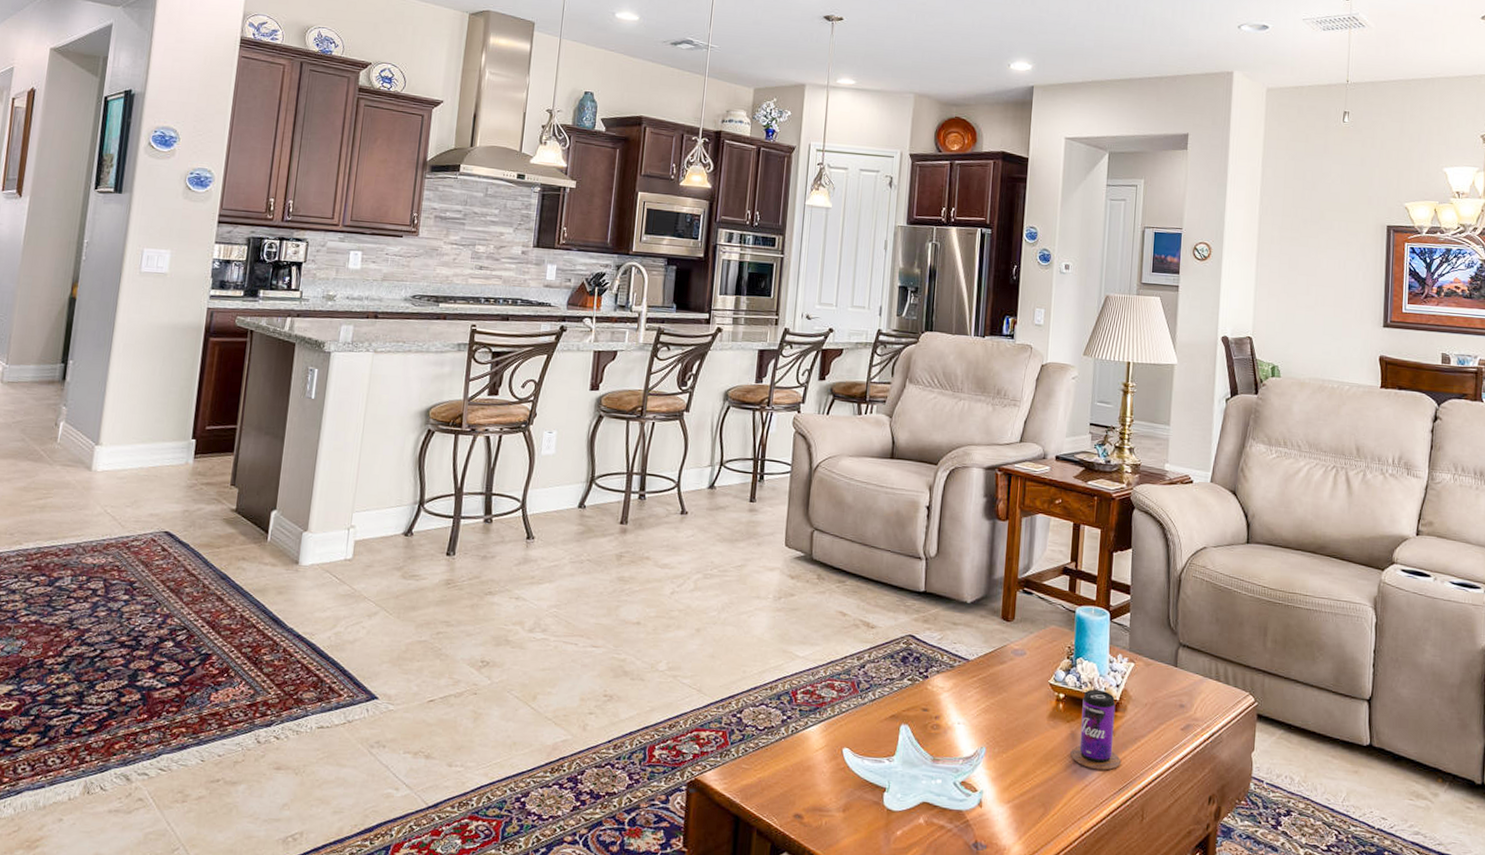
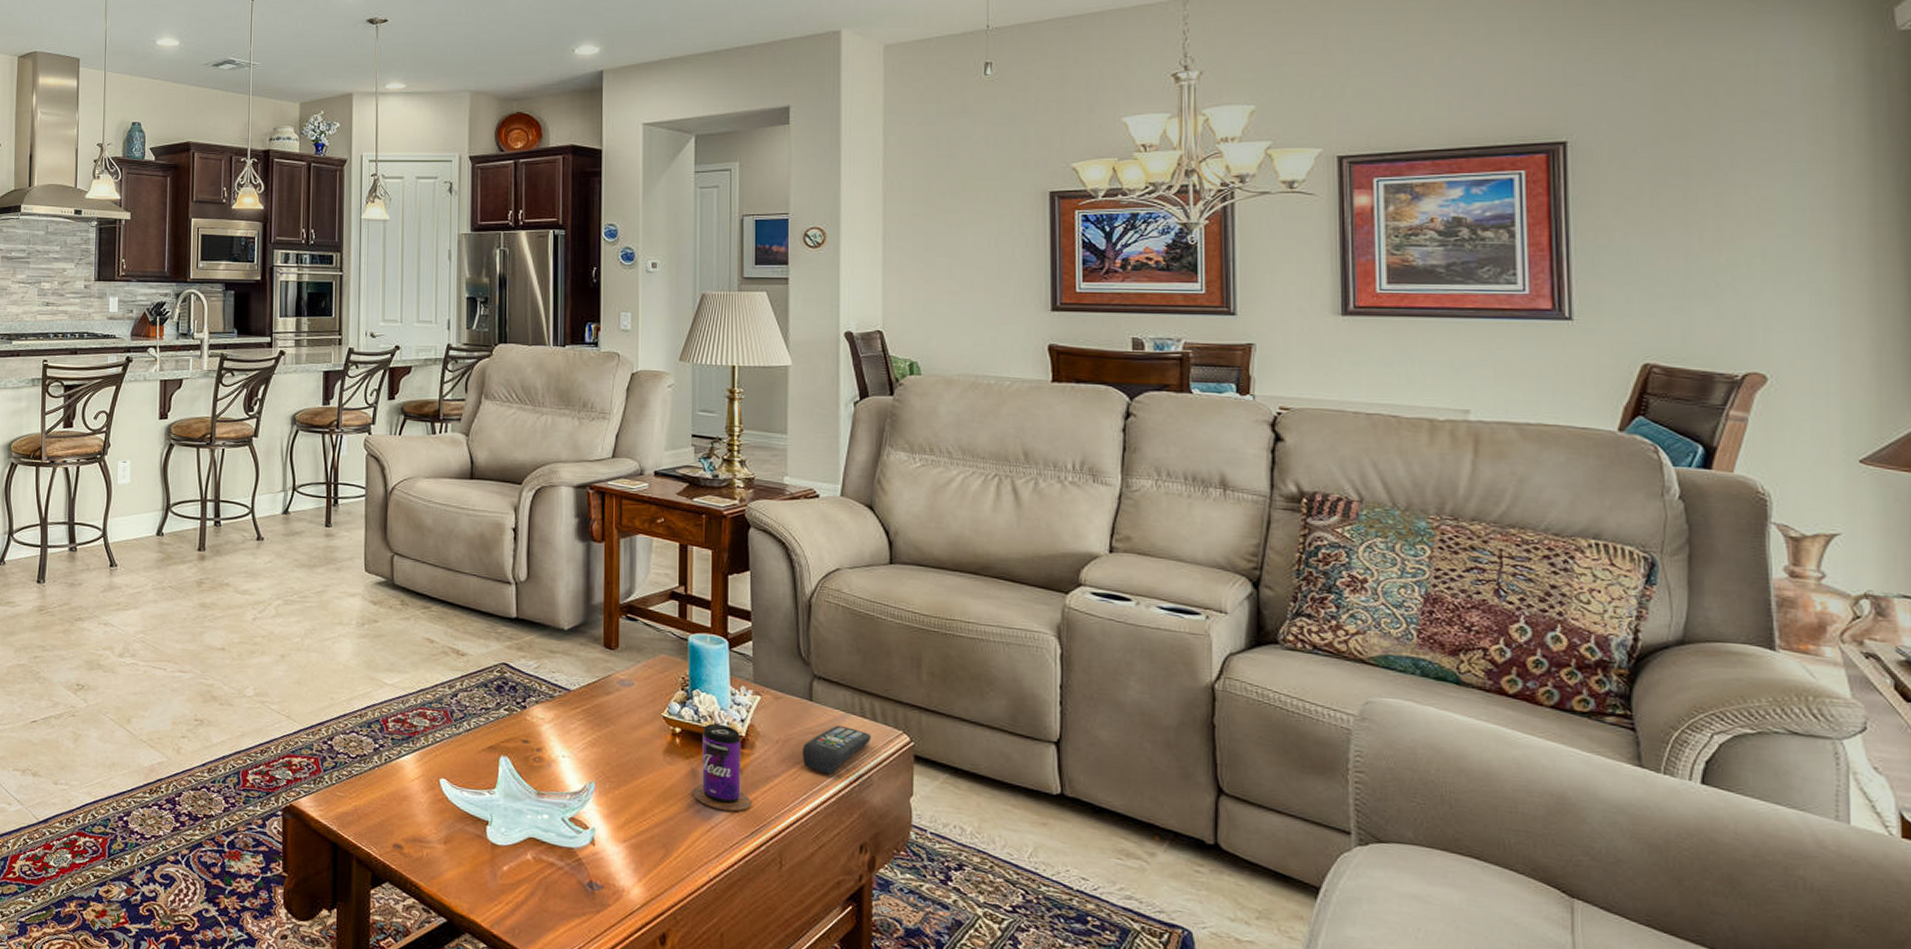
remote control: none [1165,688,1223,734] -> present [802,725,871,775]

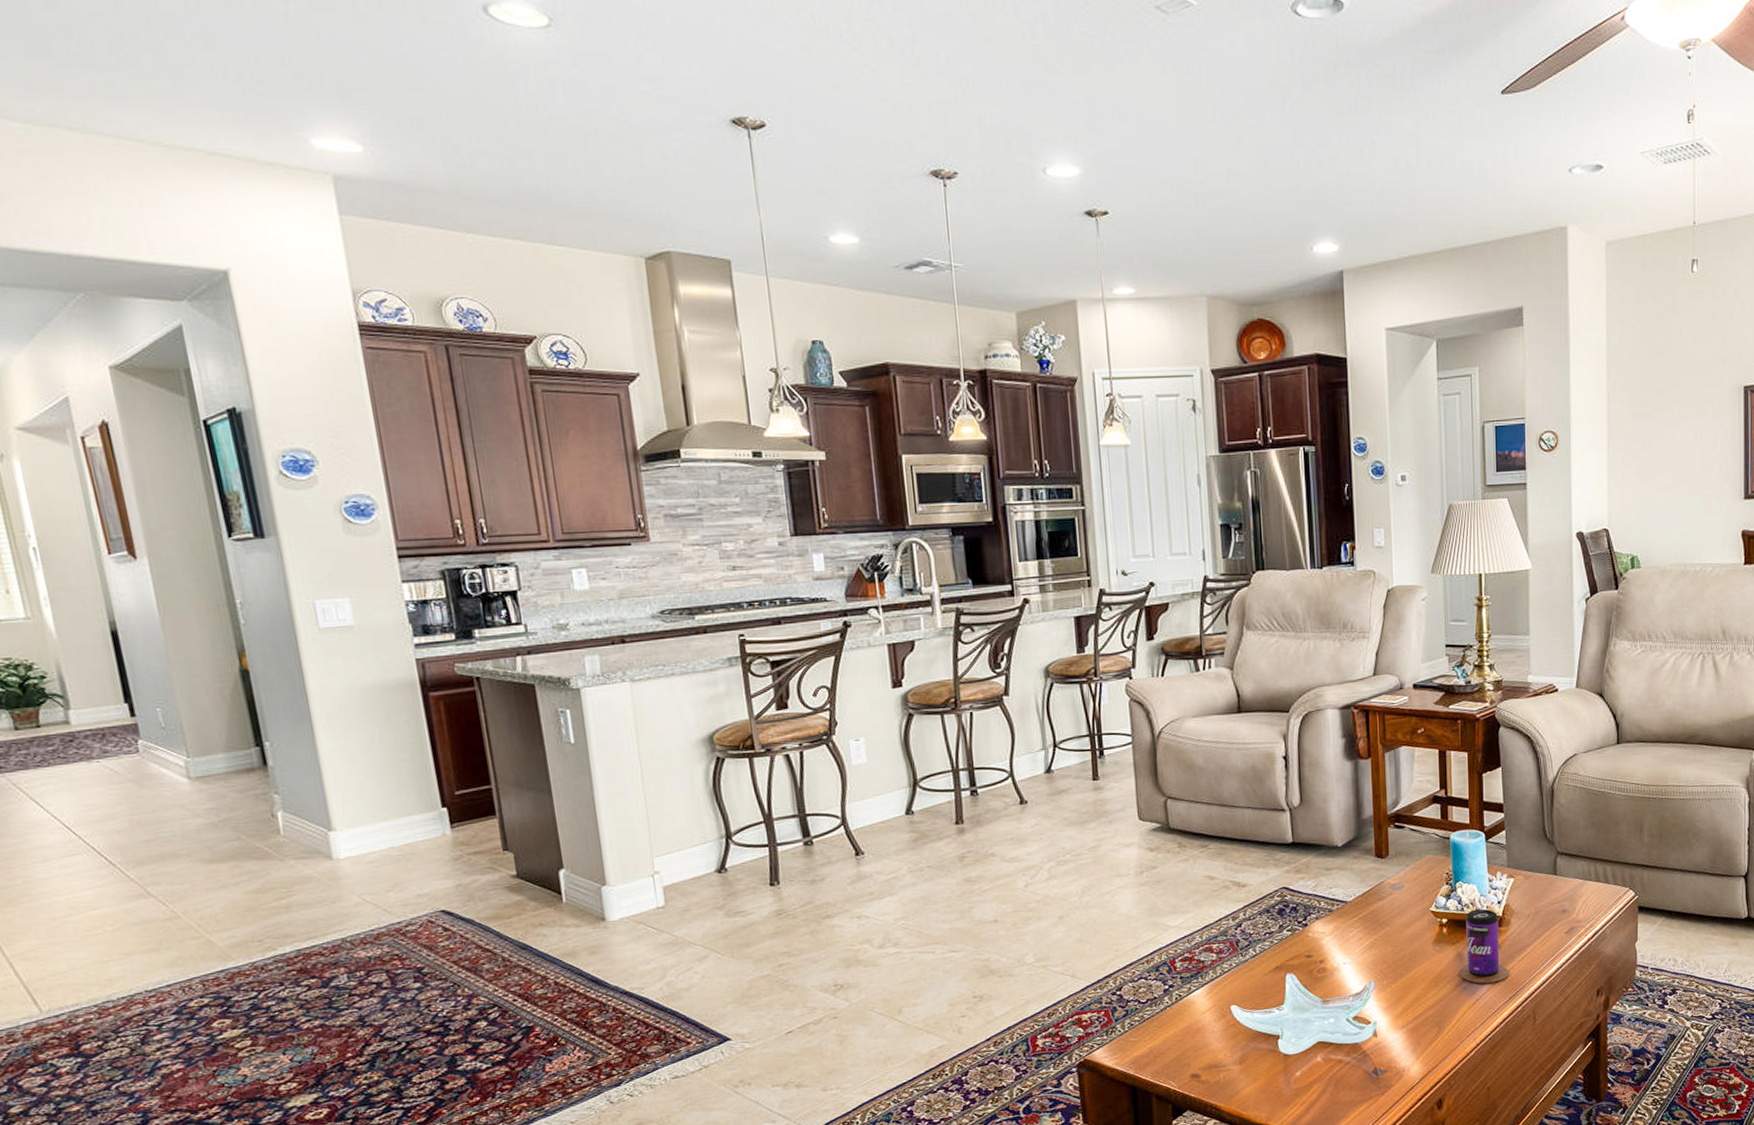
remote control: present [802,725,871,775] -> none [1549,891,1604,936]

